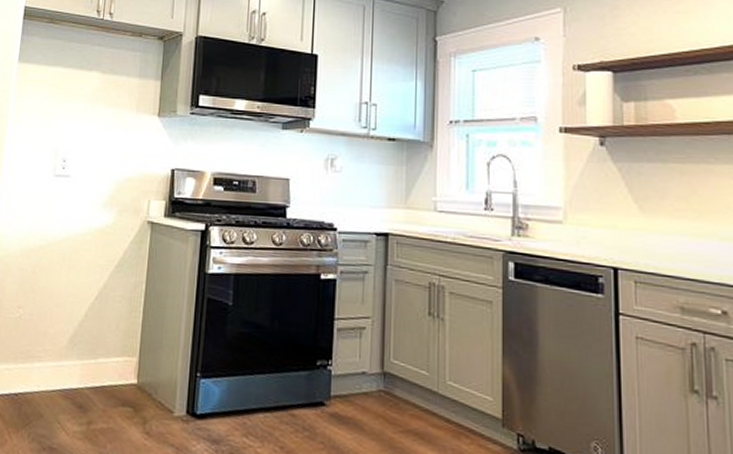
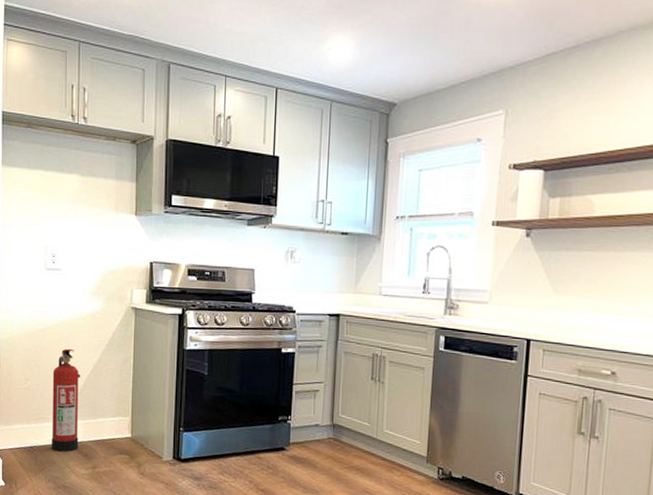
fire extinguisher: none [40,269,83,402] -> present [51,348,81,452]

